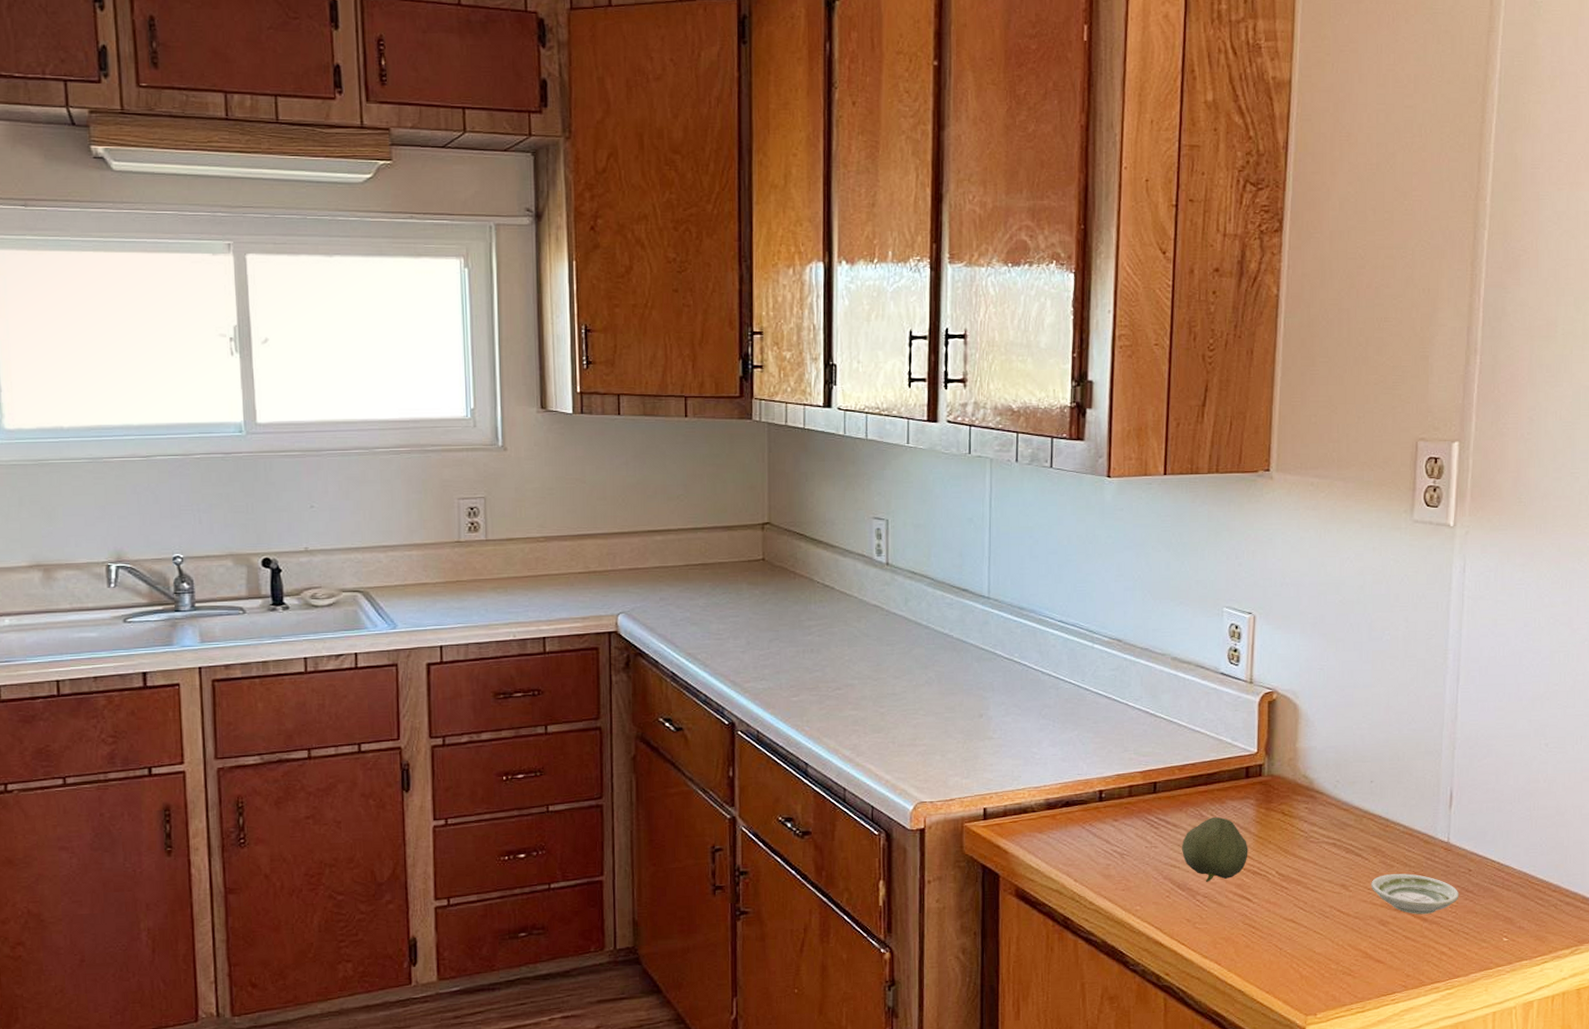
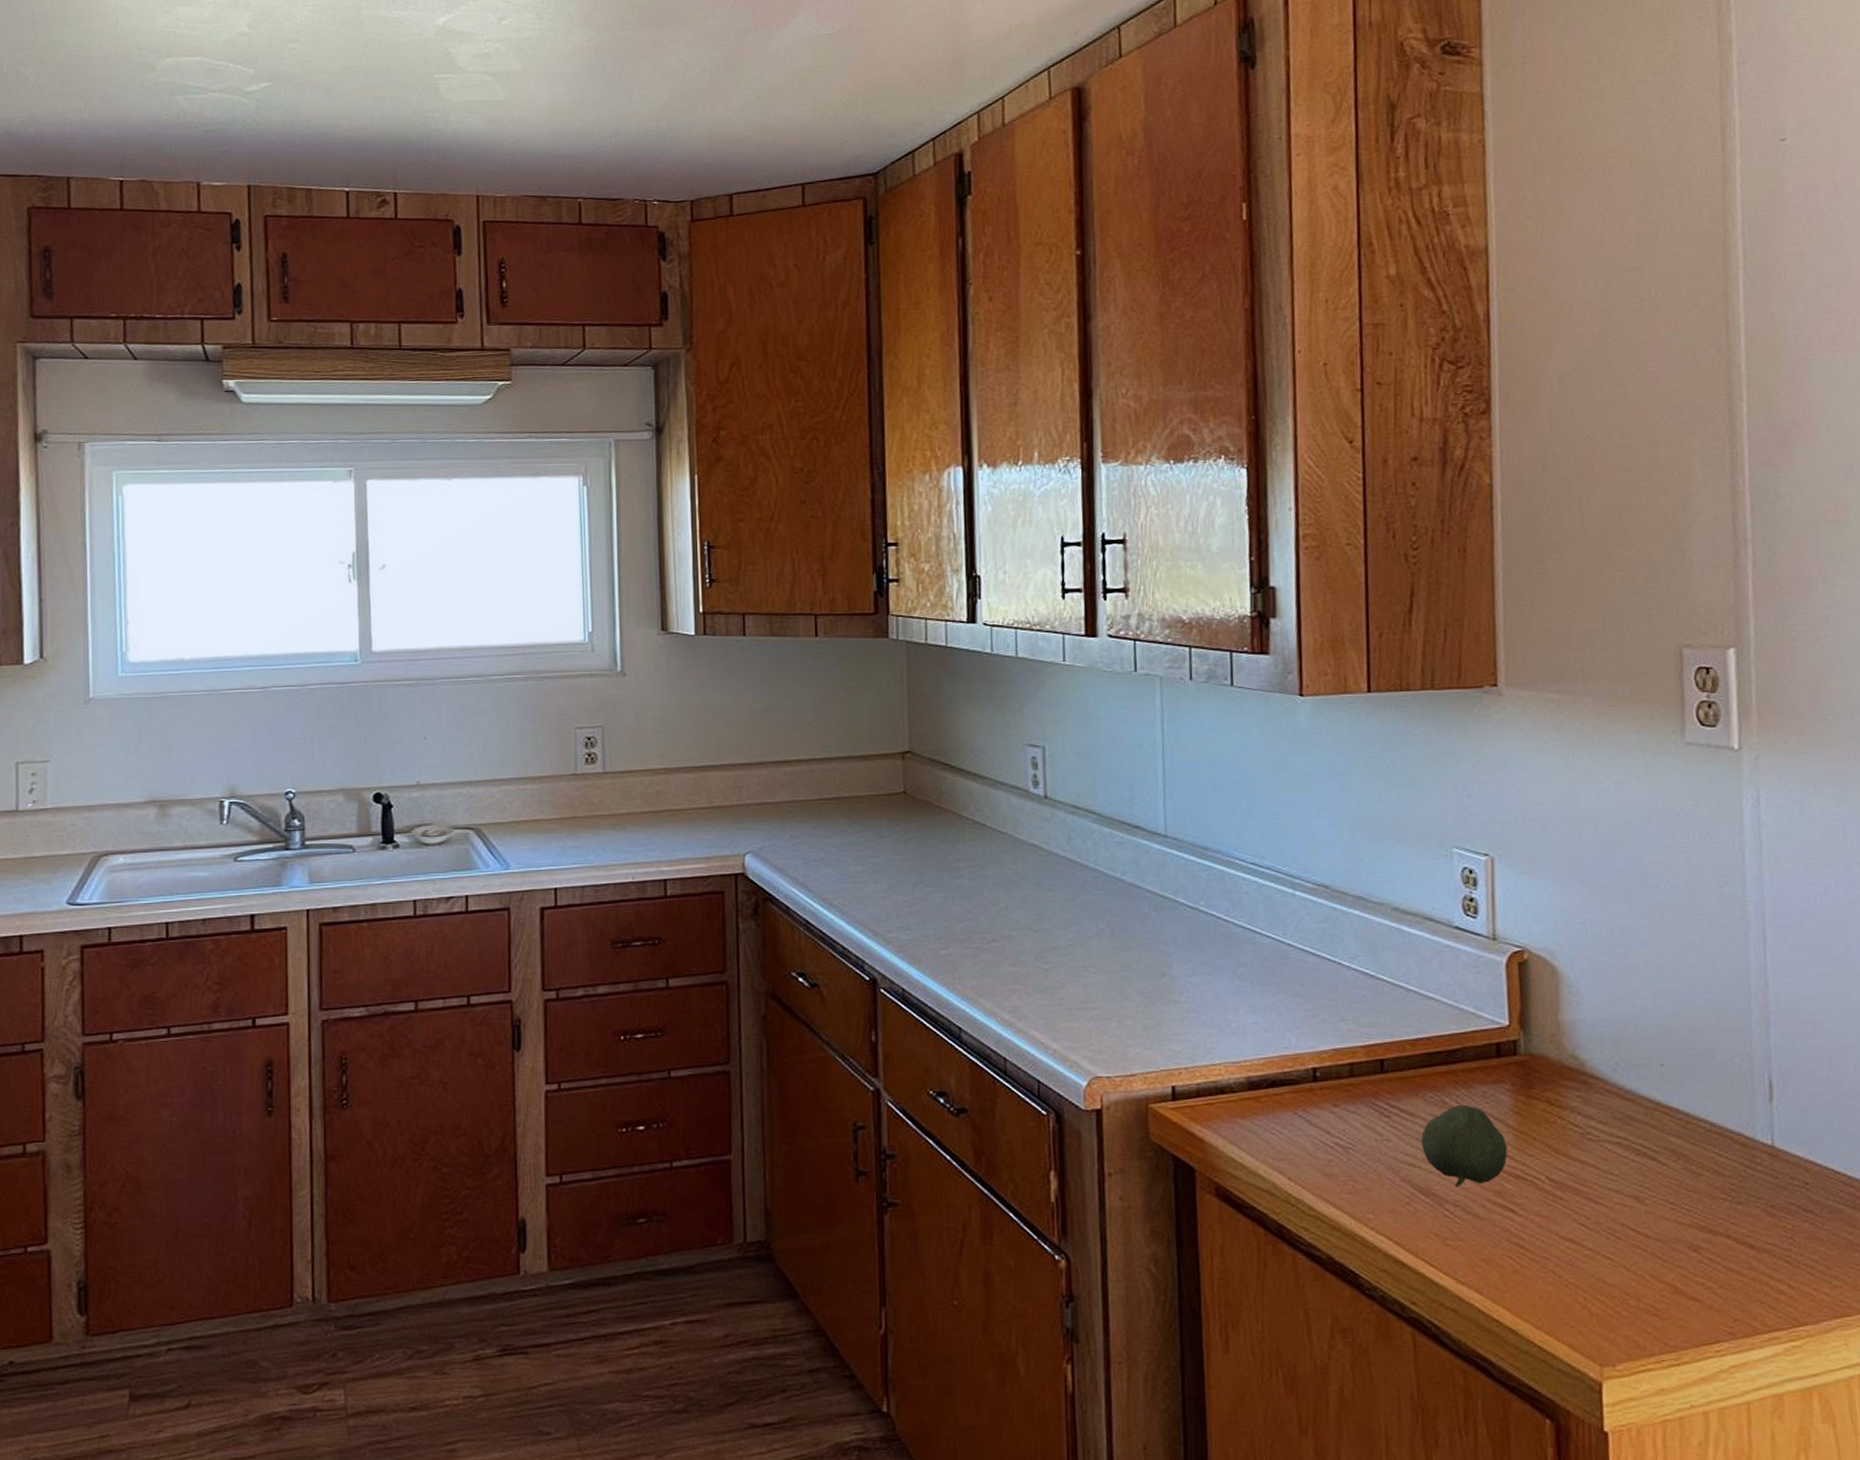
saucer: present [1371,873,1459,915] -> none [1673,1185,1796,1240]

